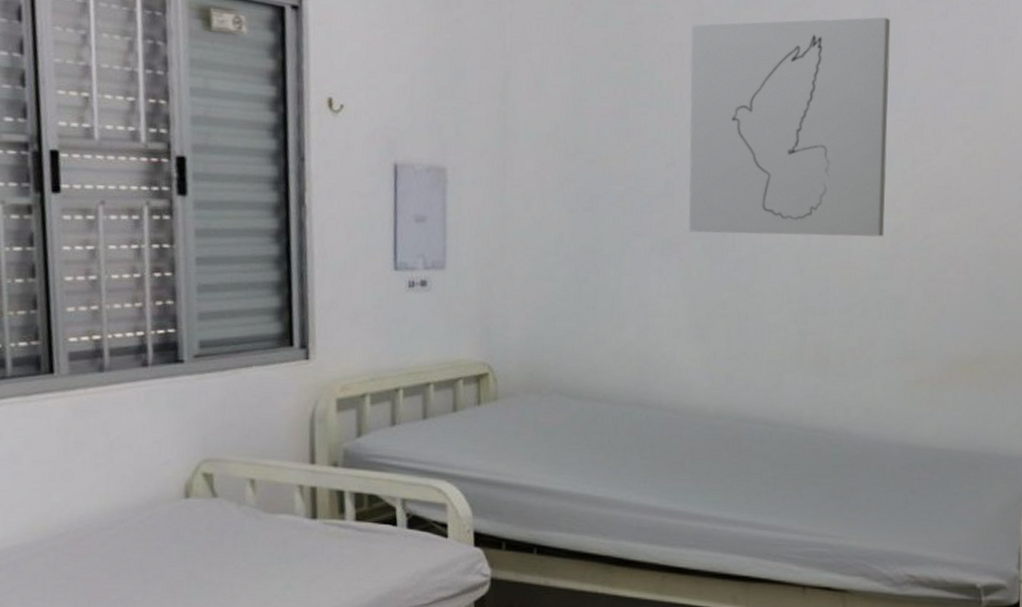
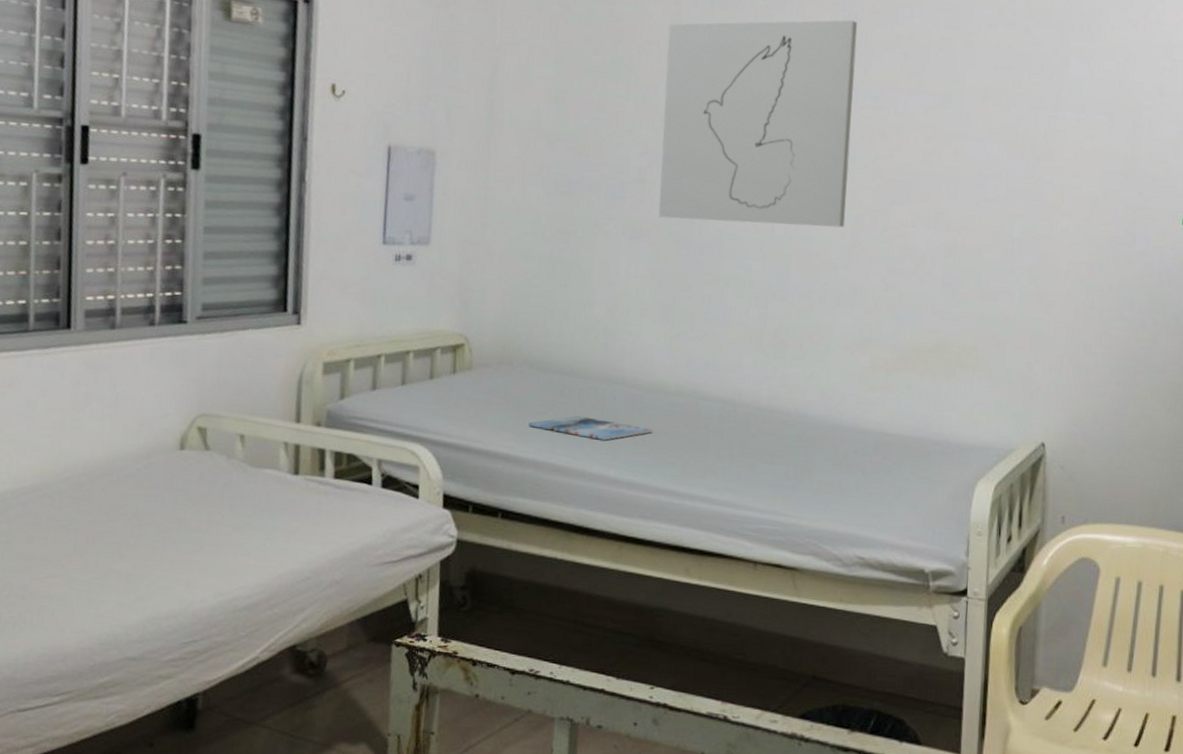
magazine: none [561,444,692,468] -> present [528,416,653,441]

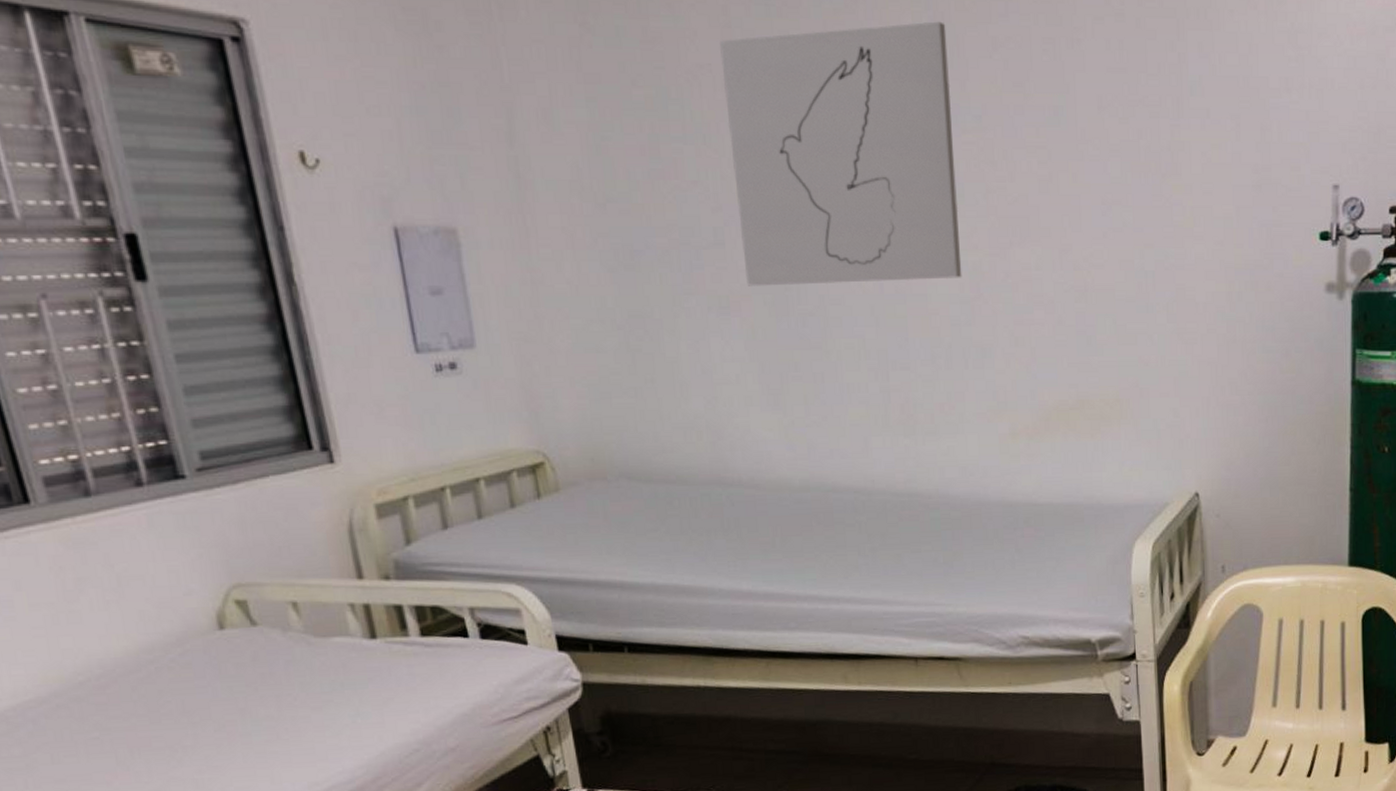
magazine: present [528,416,653,441] -> none [639,528,782,552]

